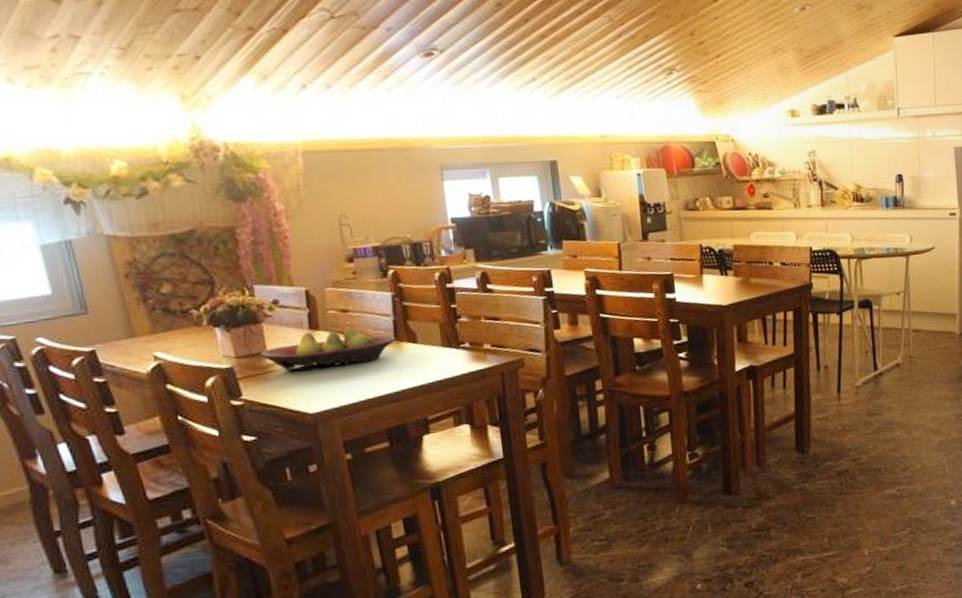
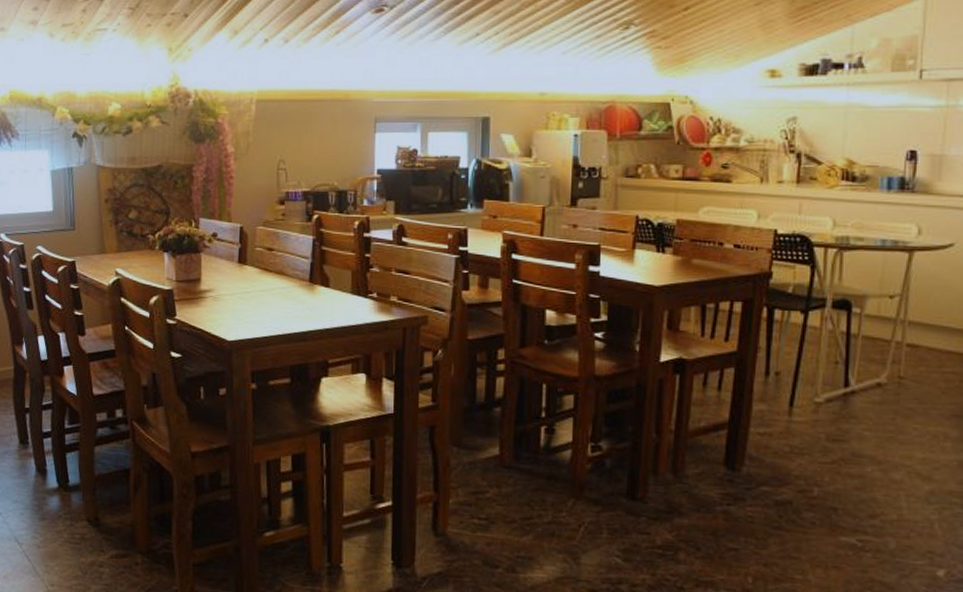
fruit bowl: present [260,328,397,371] -> none [196,265,311,301]

